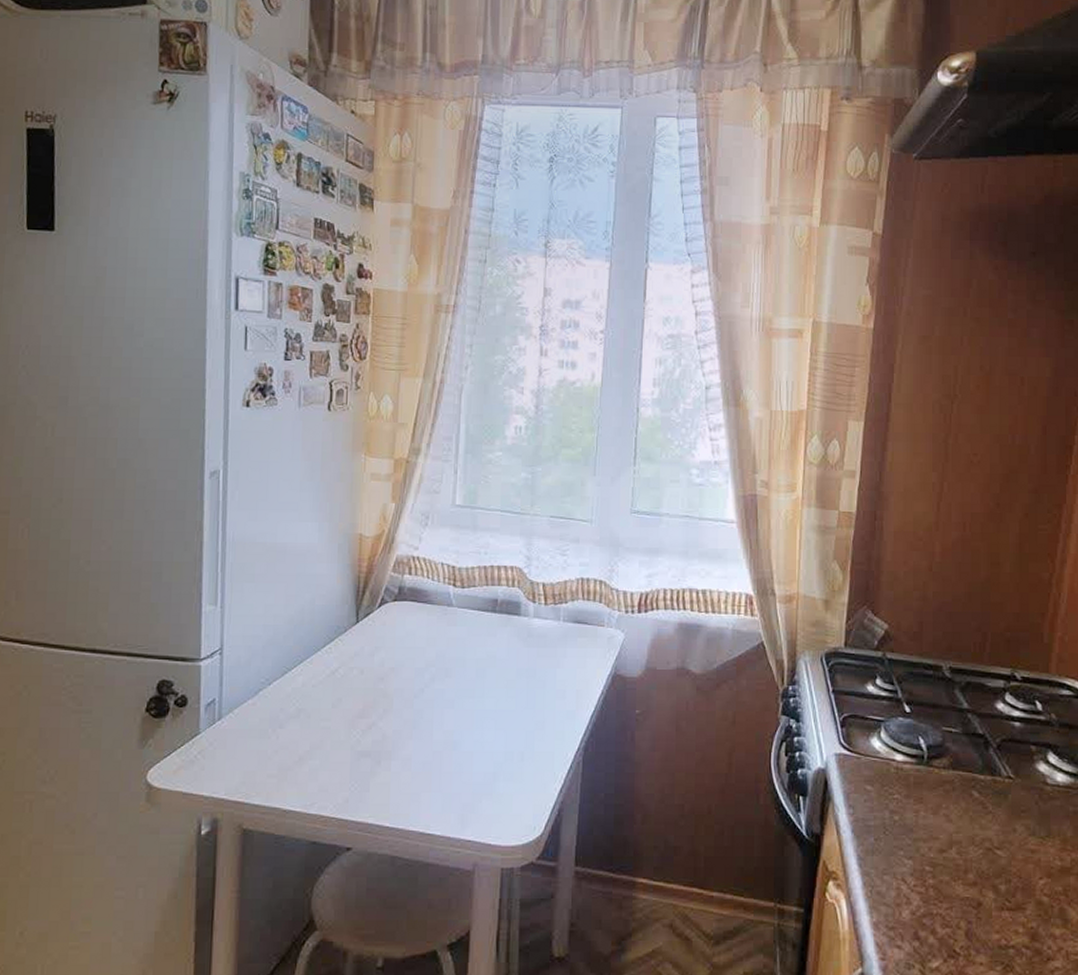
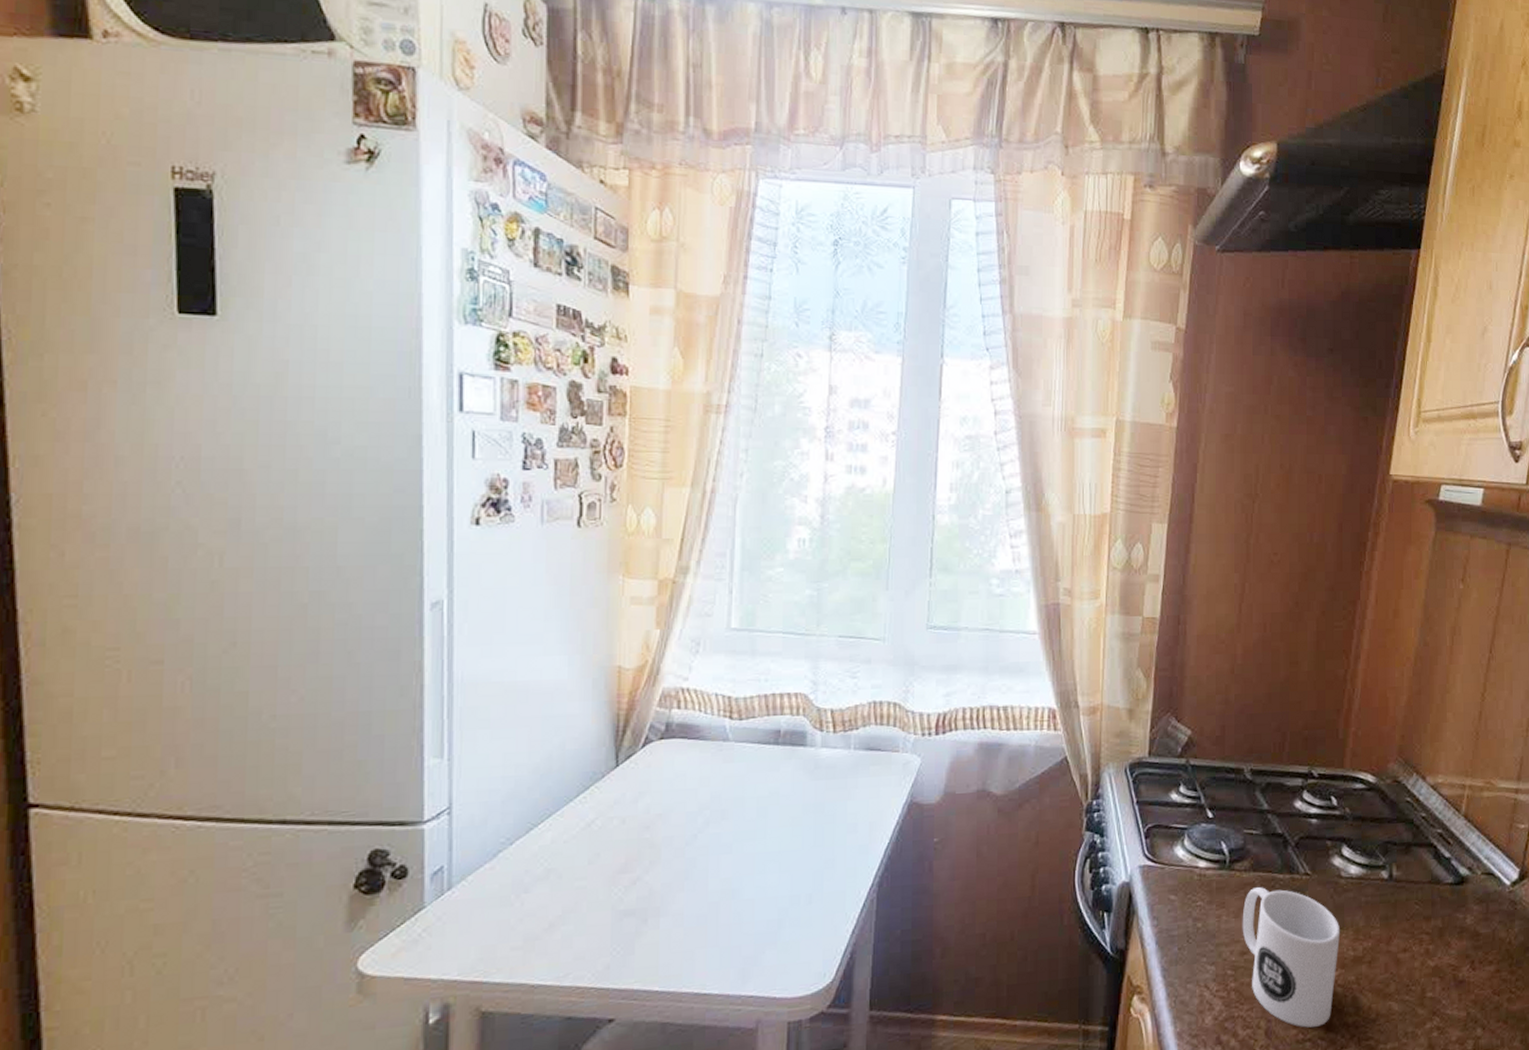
mug: none [941,785,1047,934] -> present [1242,886,1341,1028]

